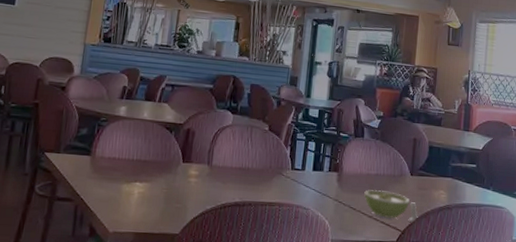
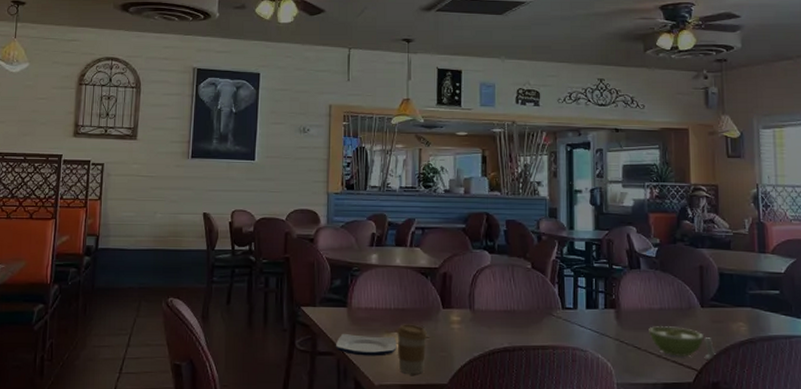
plate: none [75,180,136,205] -> present [336,333,397,356]
coffee cup: none [135,175,166,223] -> present [397,324,428,374]

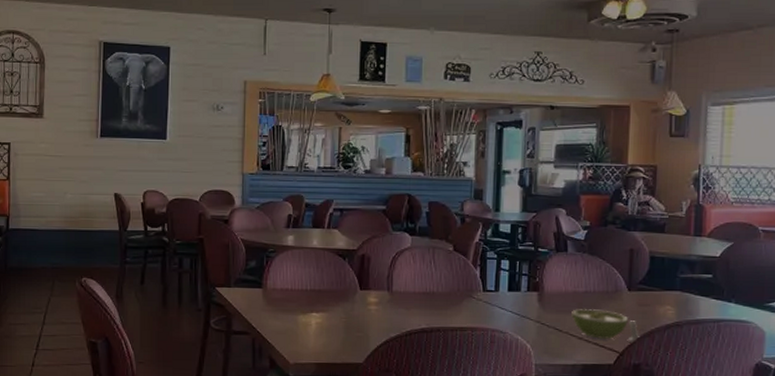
plate: present [336,333,397,356] -> none [251,313,313,336]
coffee cup: present [397,324,428,374] -> none [313,305,344,353]

